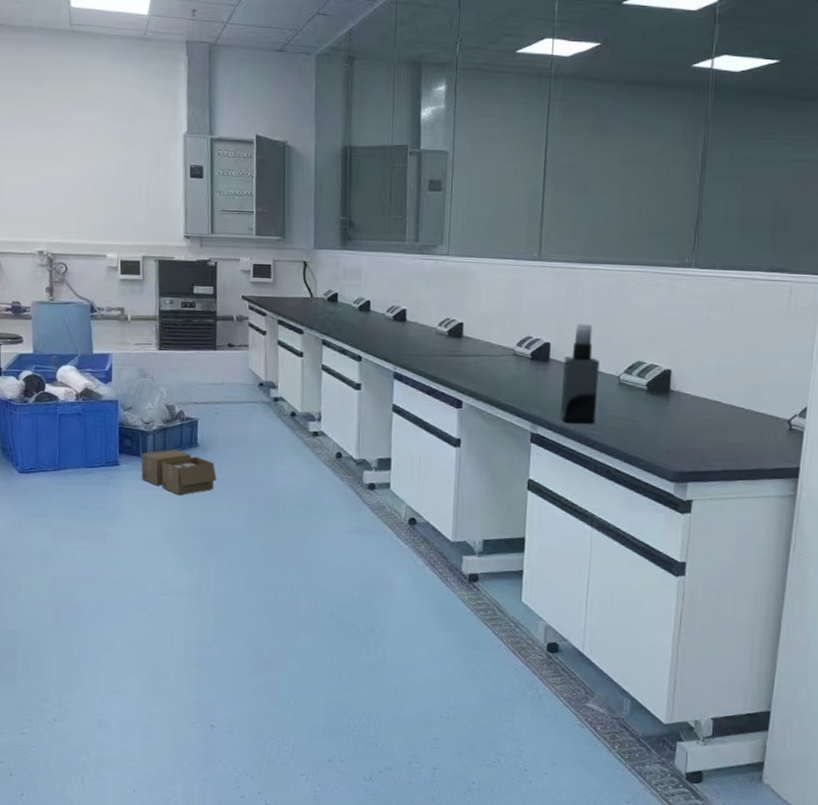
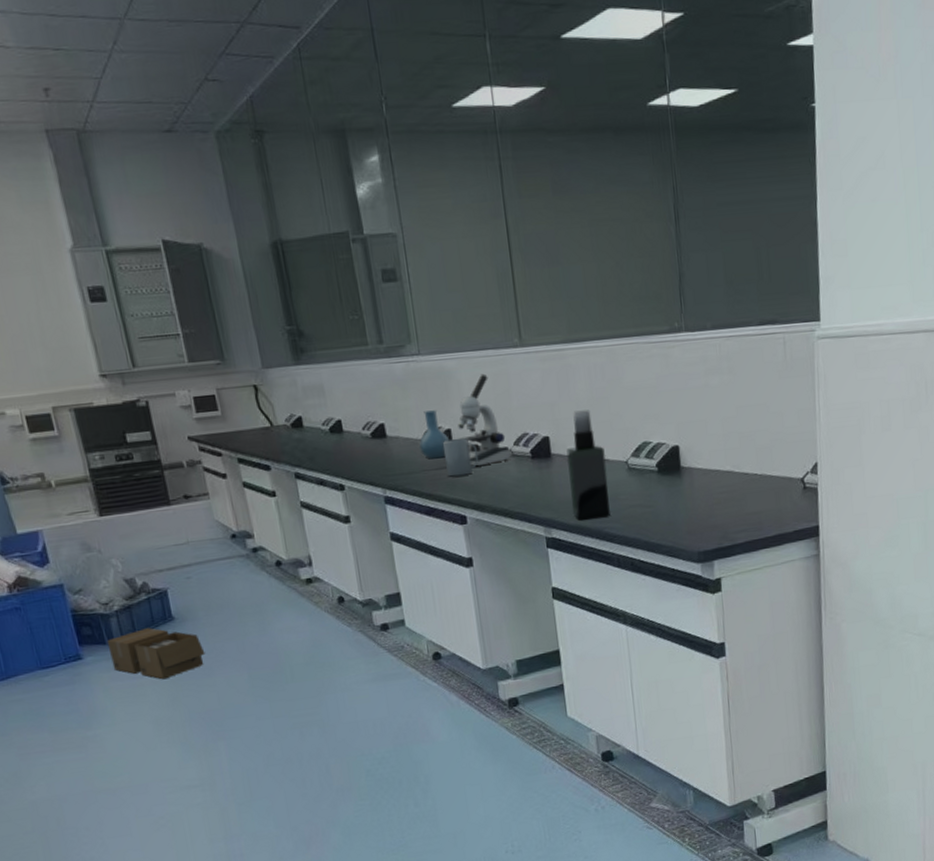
flask: none [433,304,461,347] -> present [419,410,450,460]
mug: none [452,331,483,365] -> present [442,437,478,477]
microscope: none [470,279,511,360] -> present [458,373,510,467]

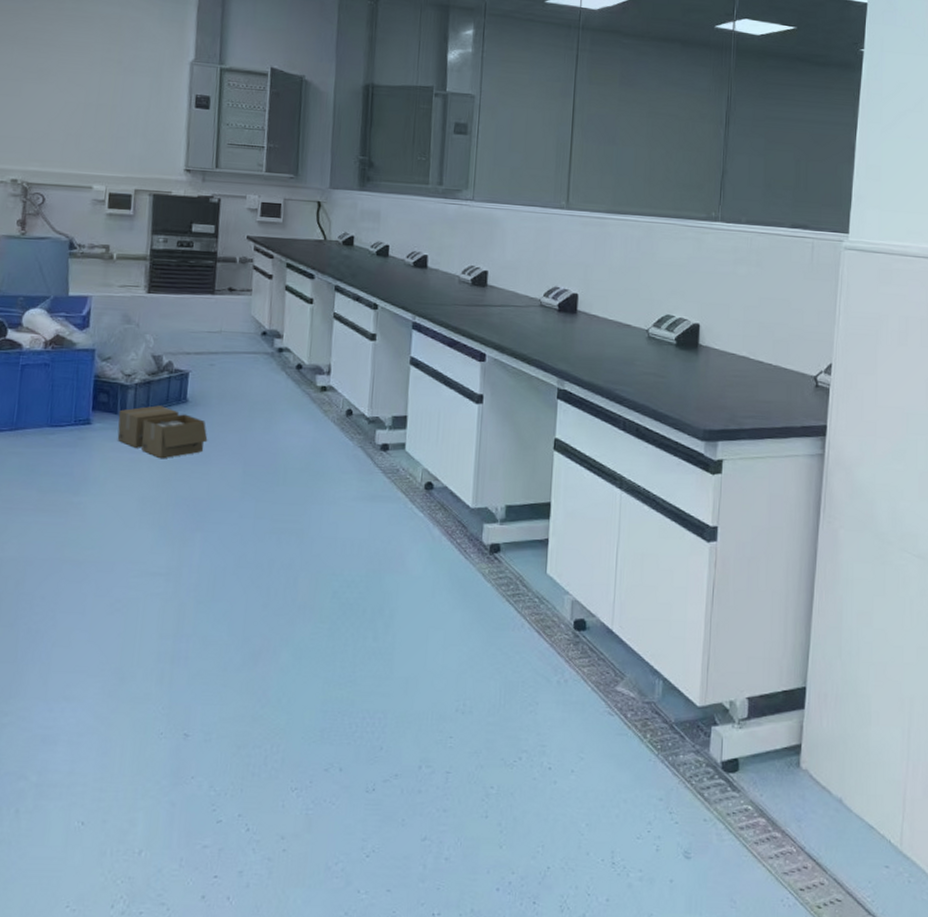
flask: present [419,410,450,460] -> none [455,251,485,296]
mug: present [442,437,478,477] -> none [475,280,508,316]
microscope: present [458,373,510,467] -> none [495,227,538,310]
spray bottle: present [566,409,610,520] -> none [587,275,628,380]

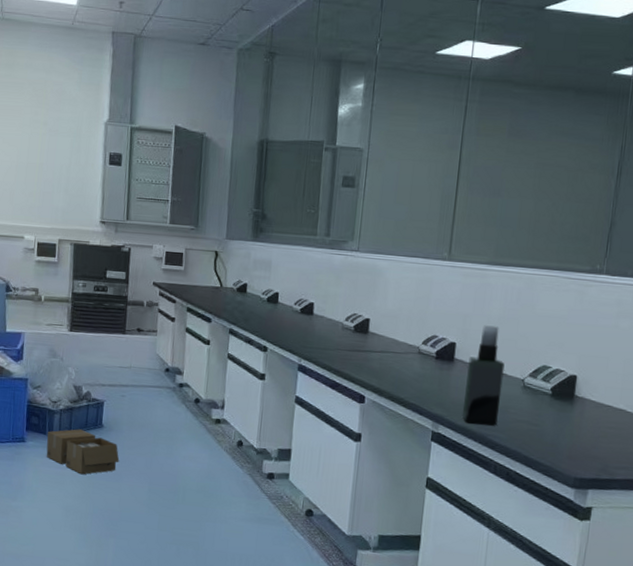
spray bottle: none [587,275,628,380] -> present [462,325,505,426]

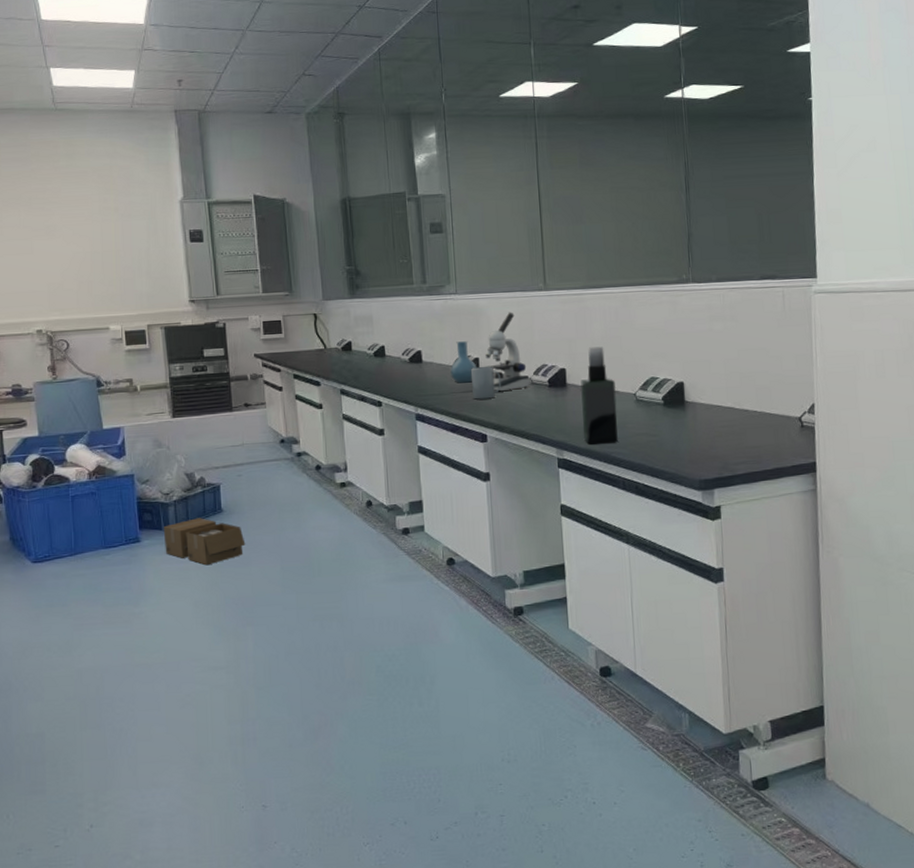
flask: none [339,299,367,342] -> present [450,341,477,383]
mug: none [356,327,388,361] -> present [470,366,501,400]
microscope: none [376,277,417,356] -> present [485,312,529,392]

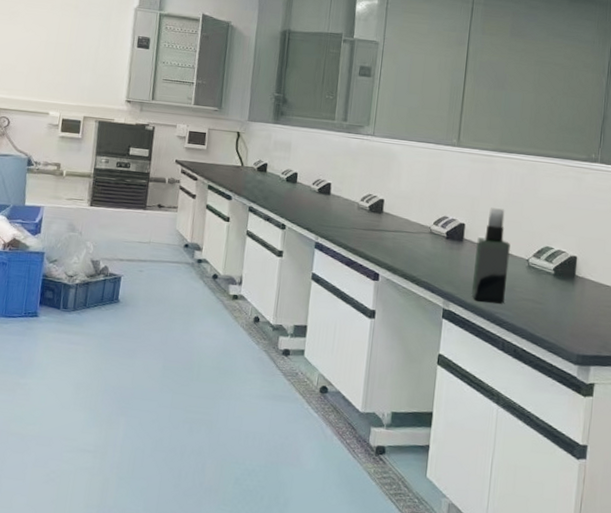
cardboard box: present [163,518,246,566] -> none [59,304,135,351]
flask: present [450,341,477,383] -> none [355,181,381,222]
mug: present [470,366,501,400] -> none [371,207,402,240]
microscope: present [485,312,529,392] -> none [390,161,428,236]

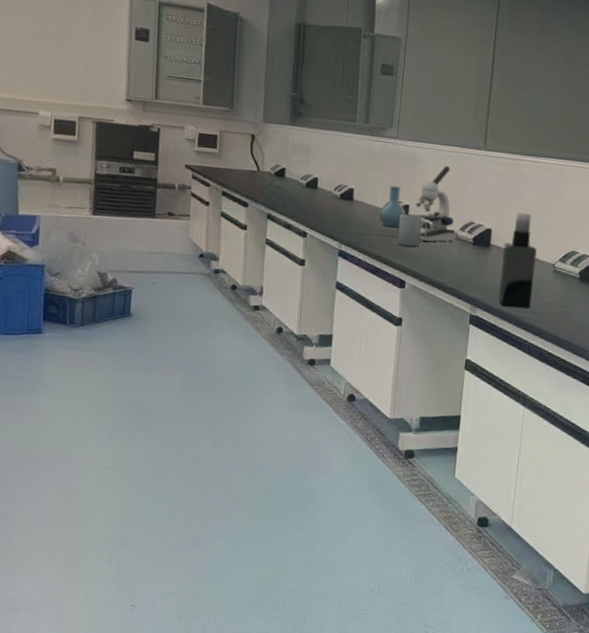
flask: none [355,181,381,222] -> present [379,186,407,228]
mug: none [371,207,402,240] -> present [397,213,427,247]
microscope: none [390,161,428,236] -> present [416,165,455,242]

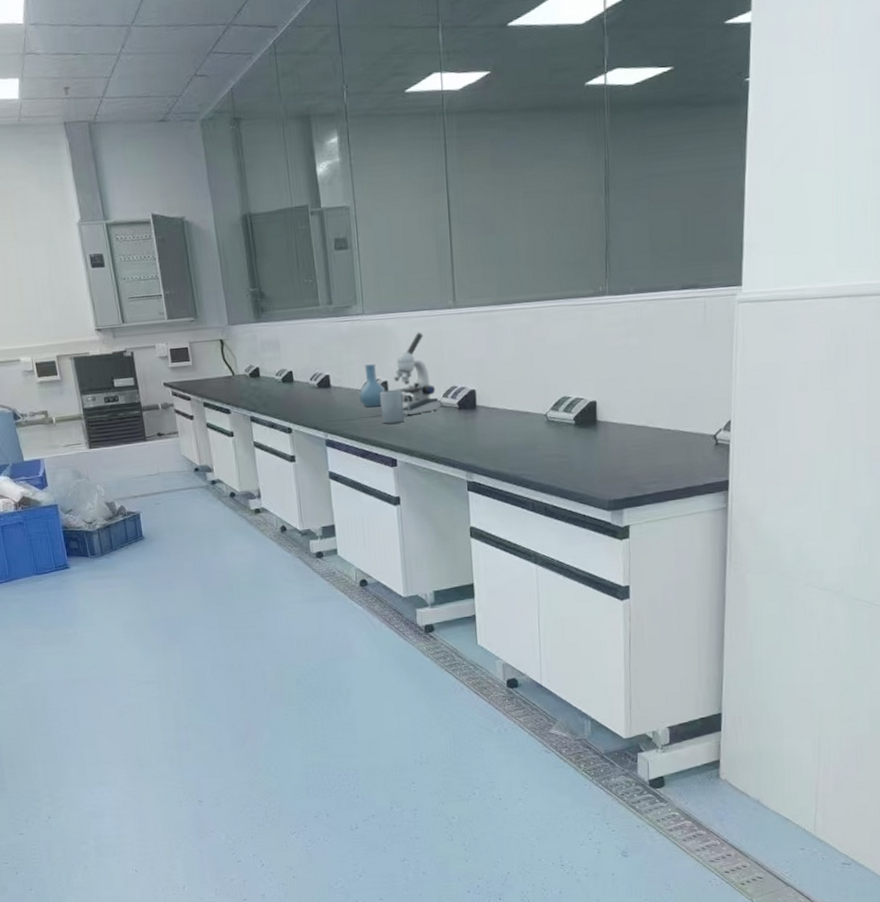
spray bottle: present [498,212,537,308] -> none [490,366,528,467]

